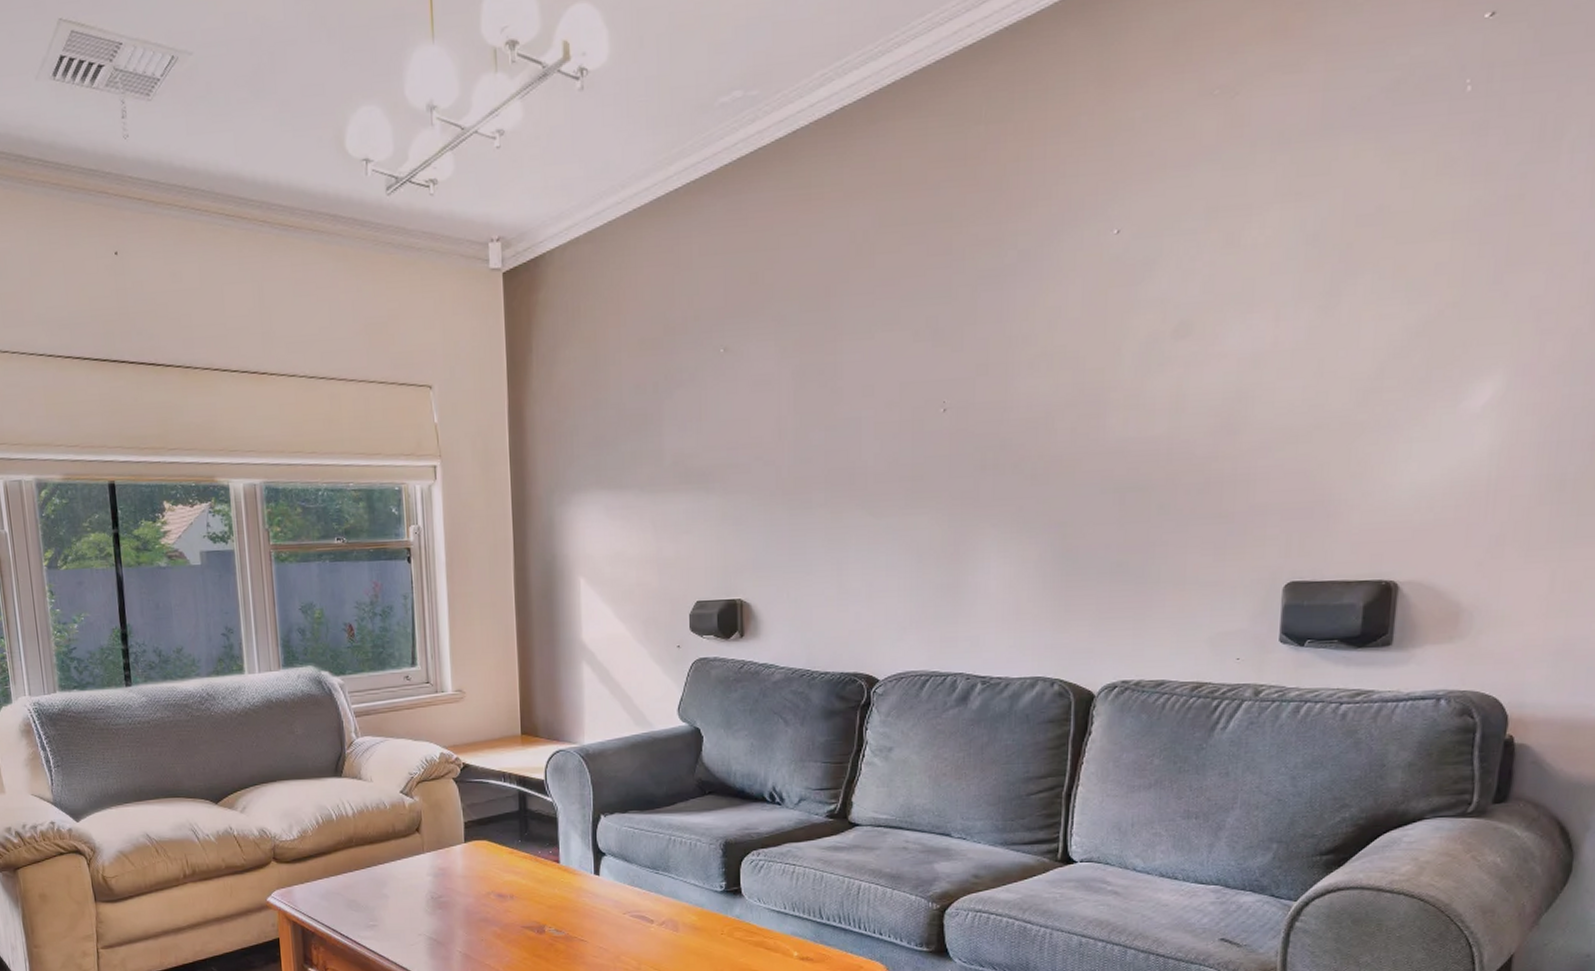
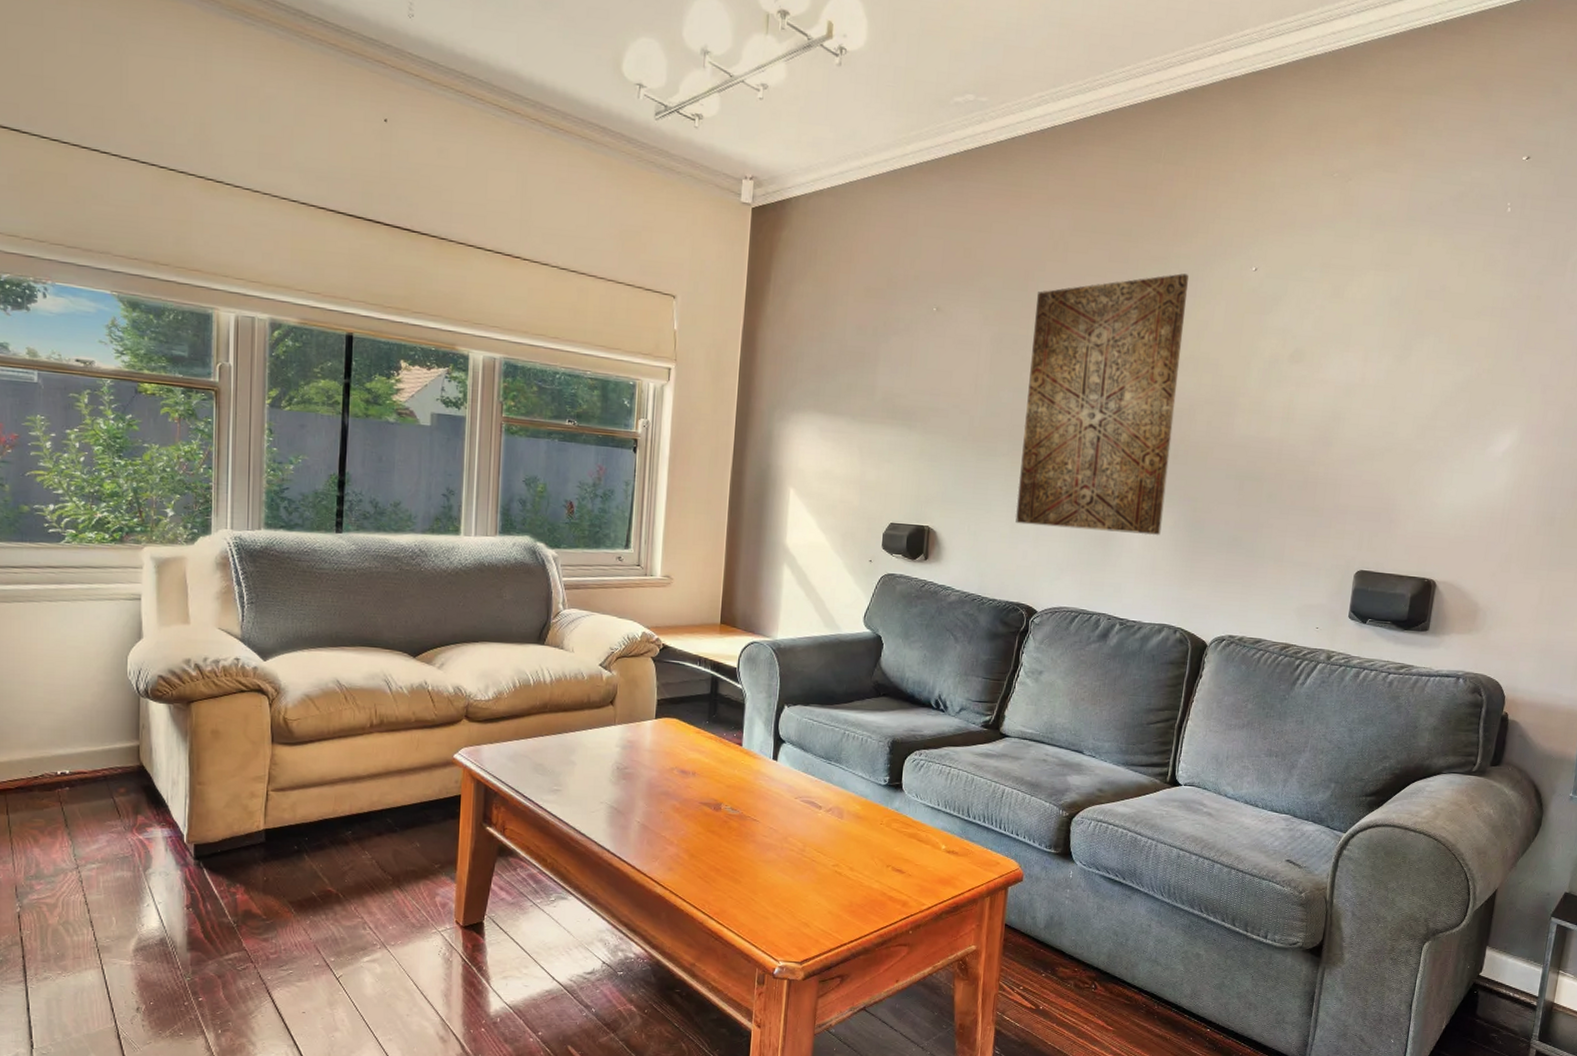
wall art: none [841,254,1031,583] -> present [1015,273,1189,536]

